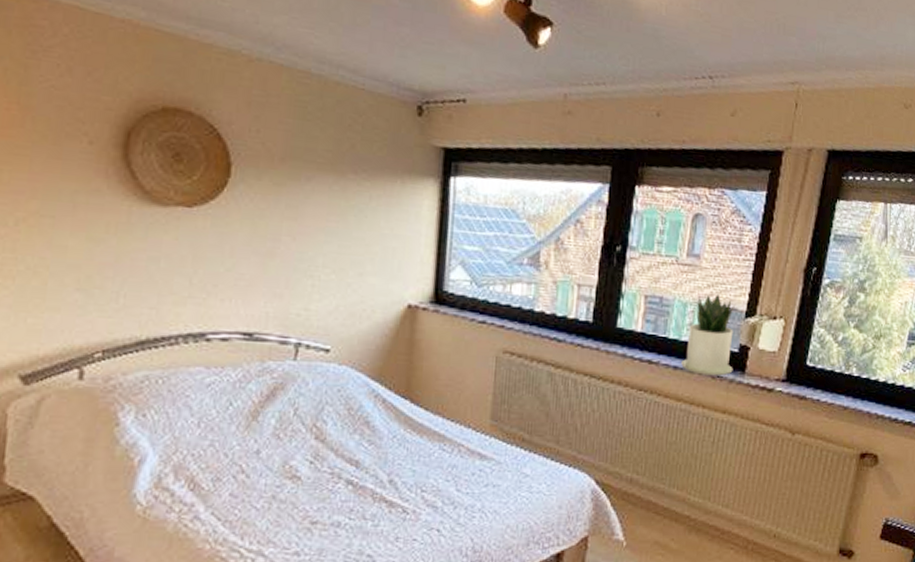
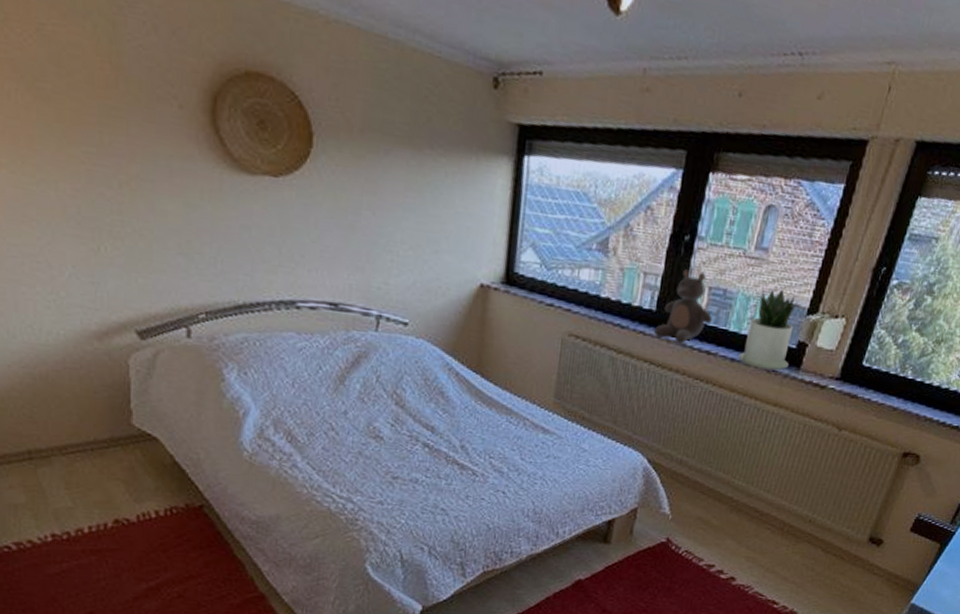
teddy bear: none [591,279,652,355] -> present [653,269,713,345]

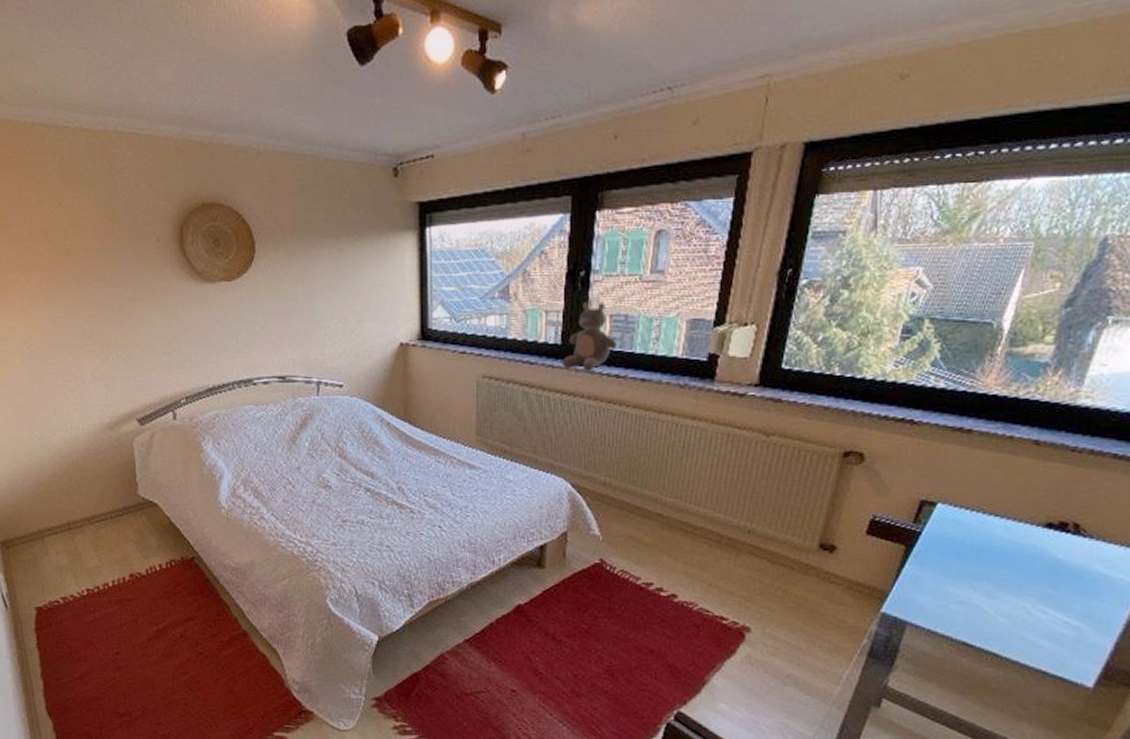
planter: present [738,289,799,371] -> none [649,306,704,385]

